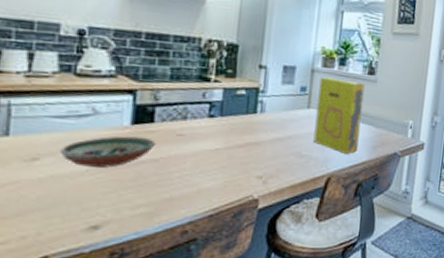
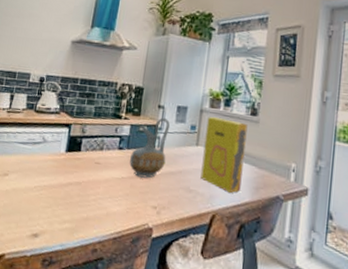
decorative bowl: present [60,136,156,168] -> none [21,160,81,186]
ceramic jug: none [225,79,275,147] -> present [129,117,170,178]

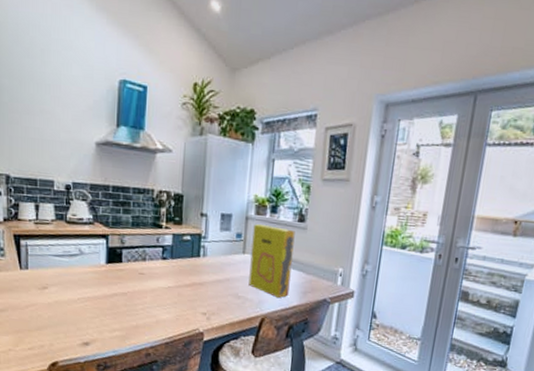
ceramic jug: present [129,117,170,178] -> none [175,226,214,287]

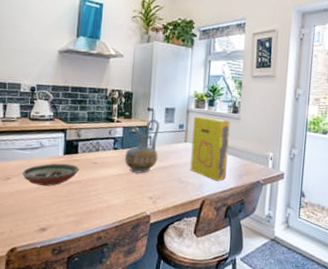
decorative bowl: none [60,272,124,298] -> present [22,163,79,186]
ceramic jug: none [175,226,214,287] -> present [125,119,159,173]

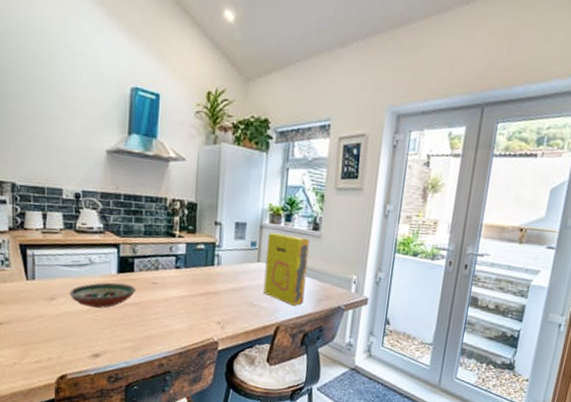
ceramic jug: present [125,119,159,173] -> none [189,234,228,296]

